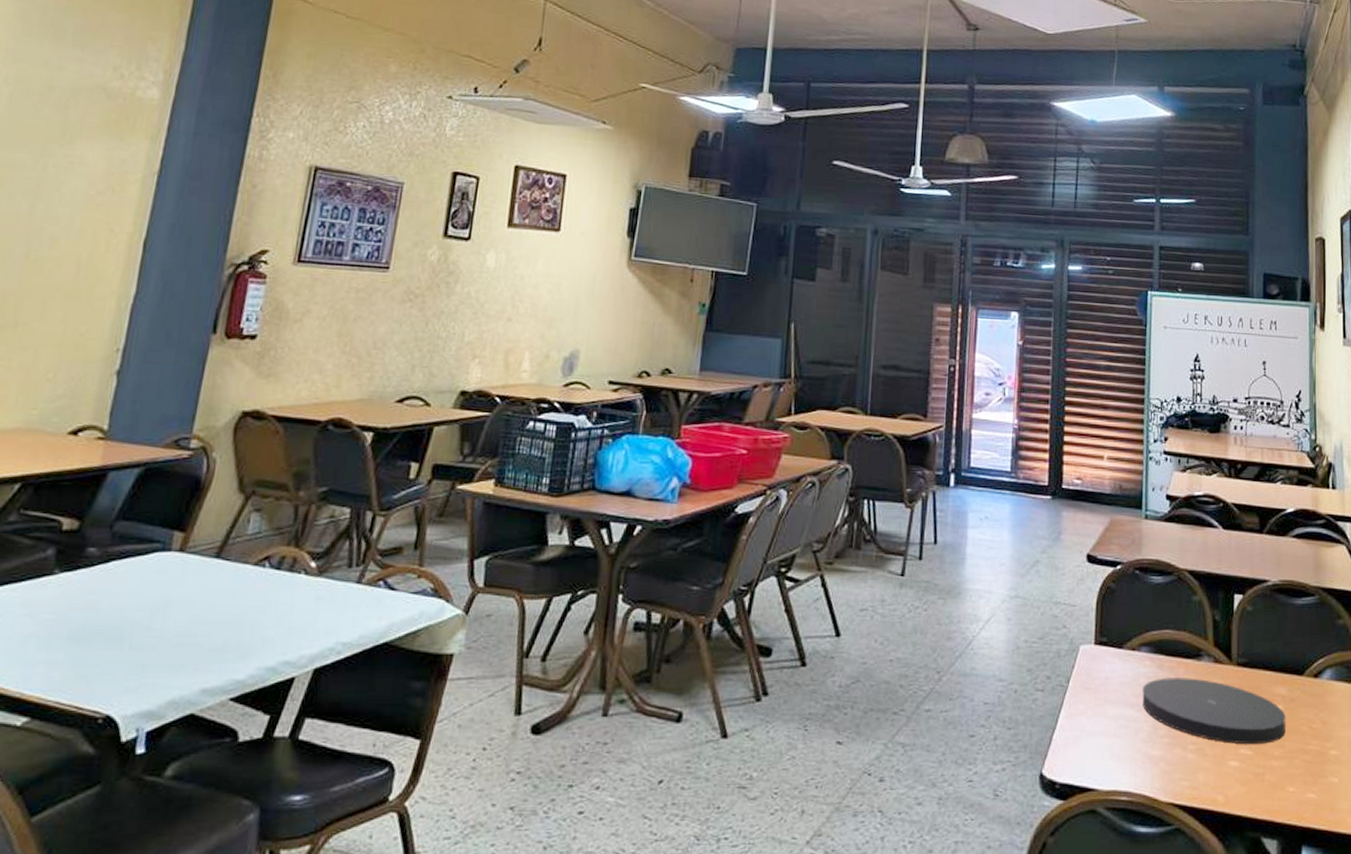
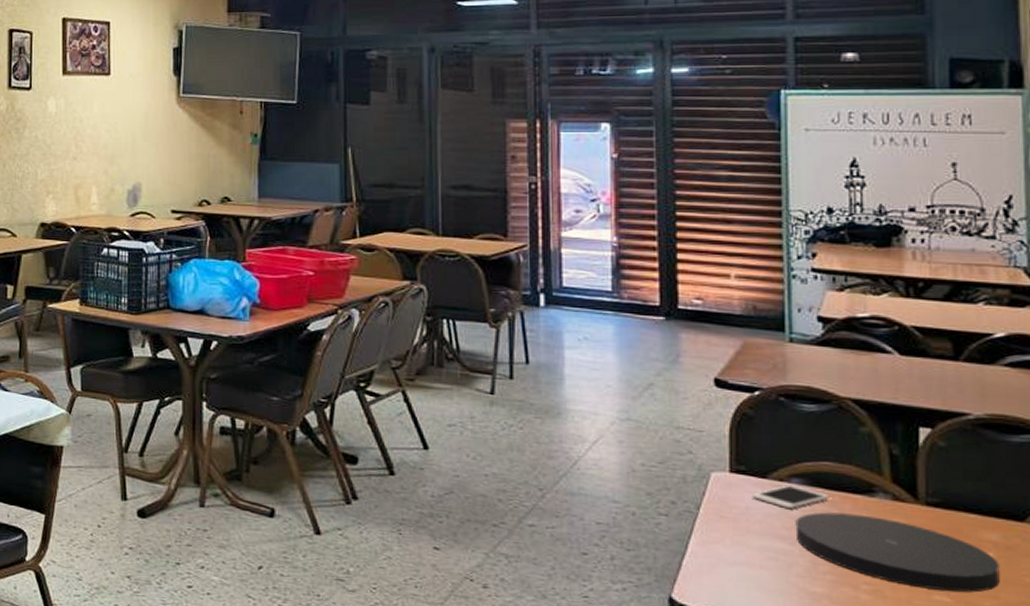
cell phone: none [1110,653,1169,677] -> present [752,485,830,510]

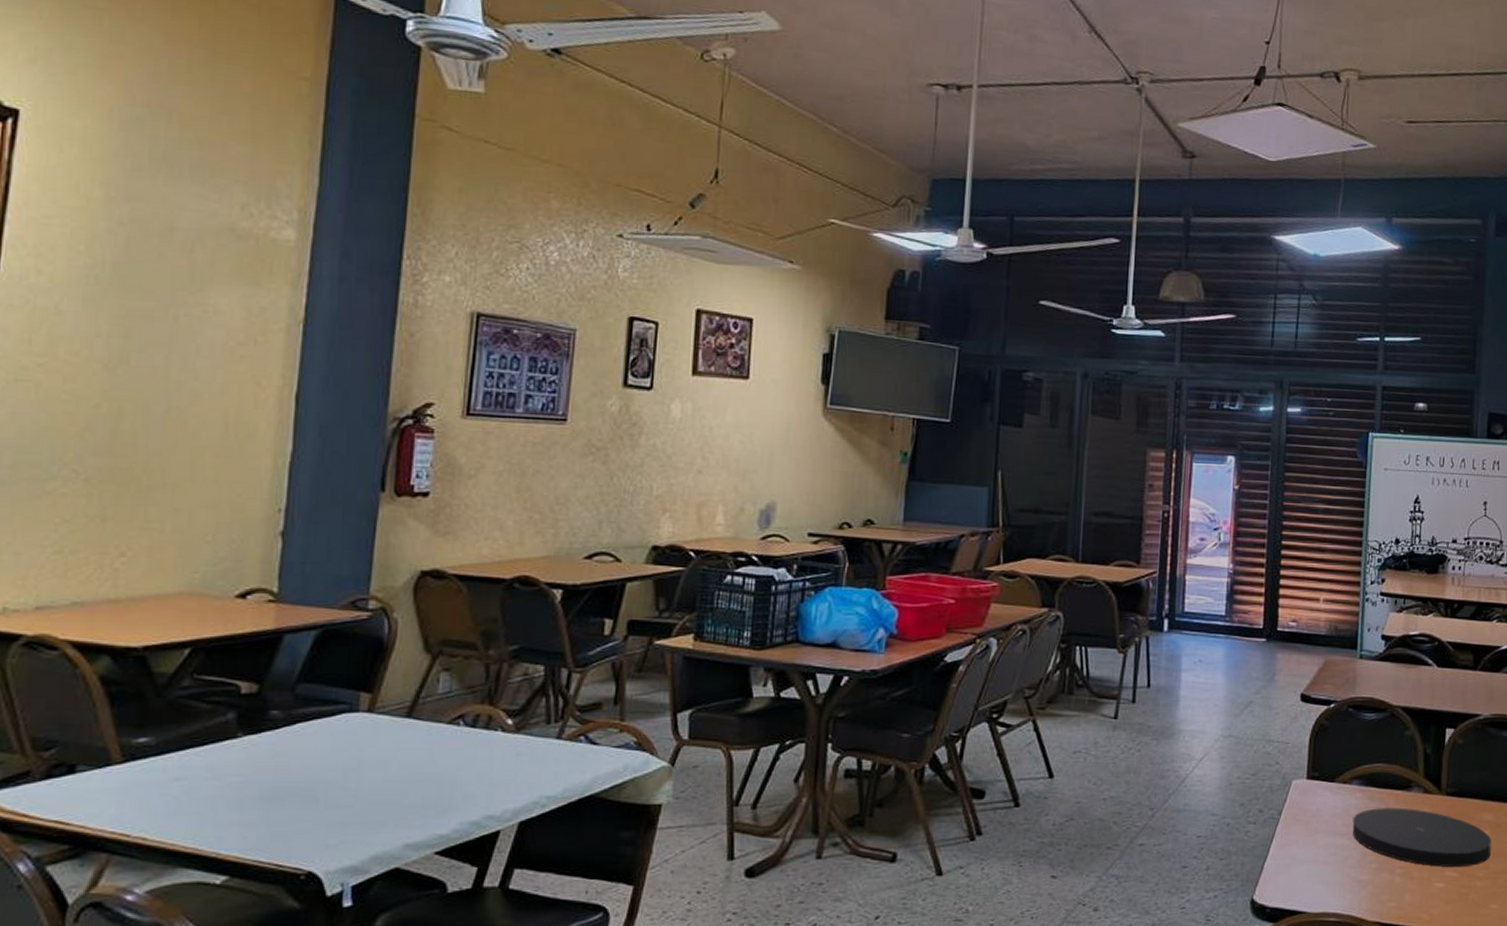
cell phone: present [752,485,830,510] -> none [1322,786,1380,808]

